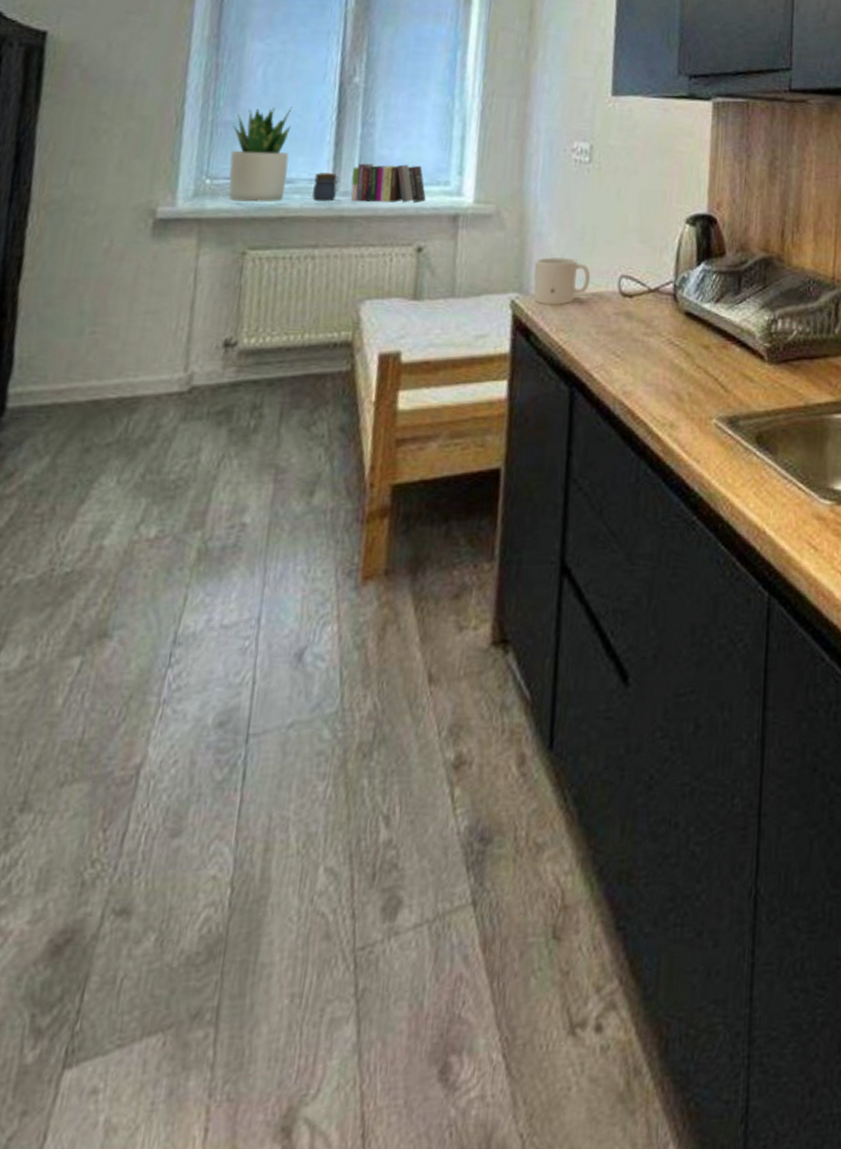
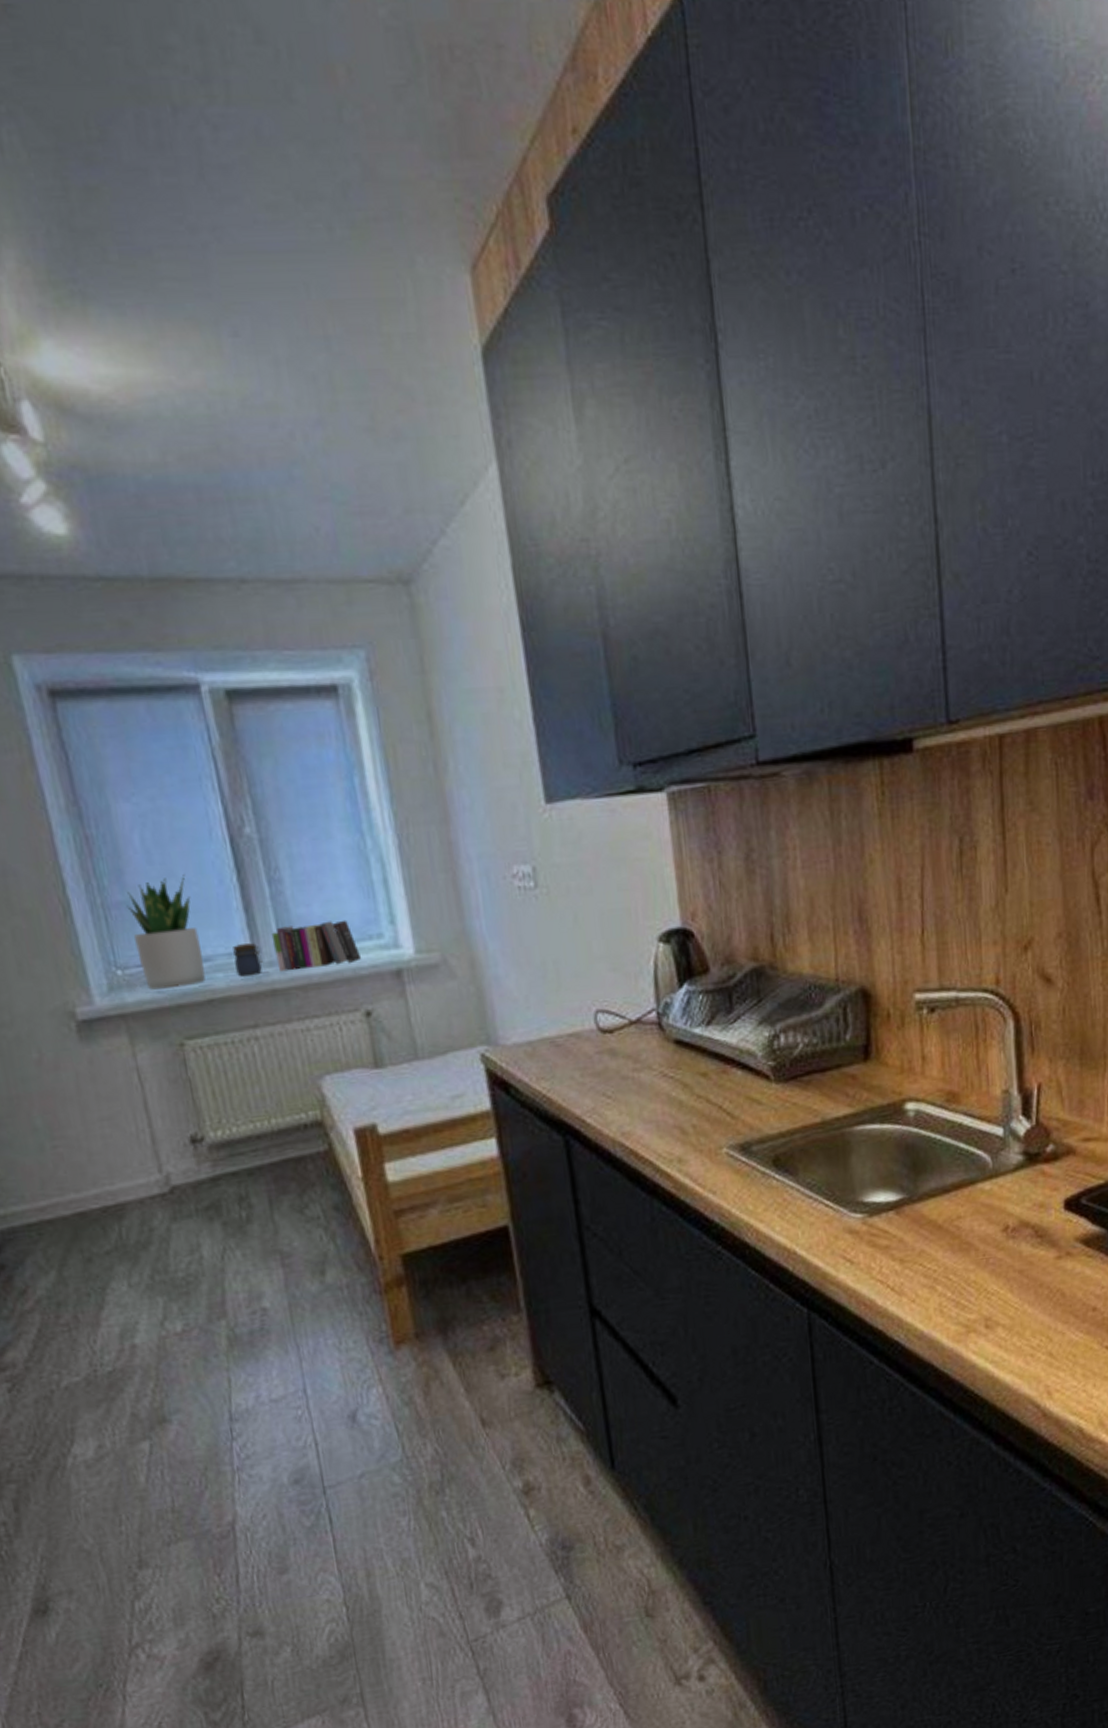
mug: present [533,257,591,305] -> none [497,999,563,1054]

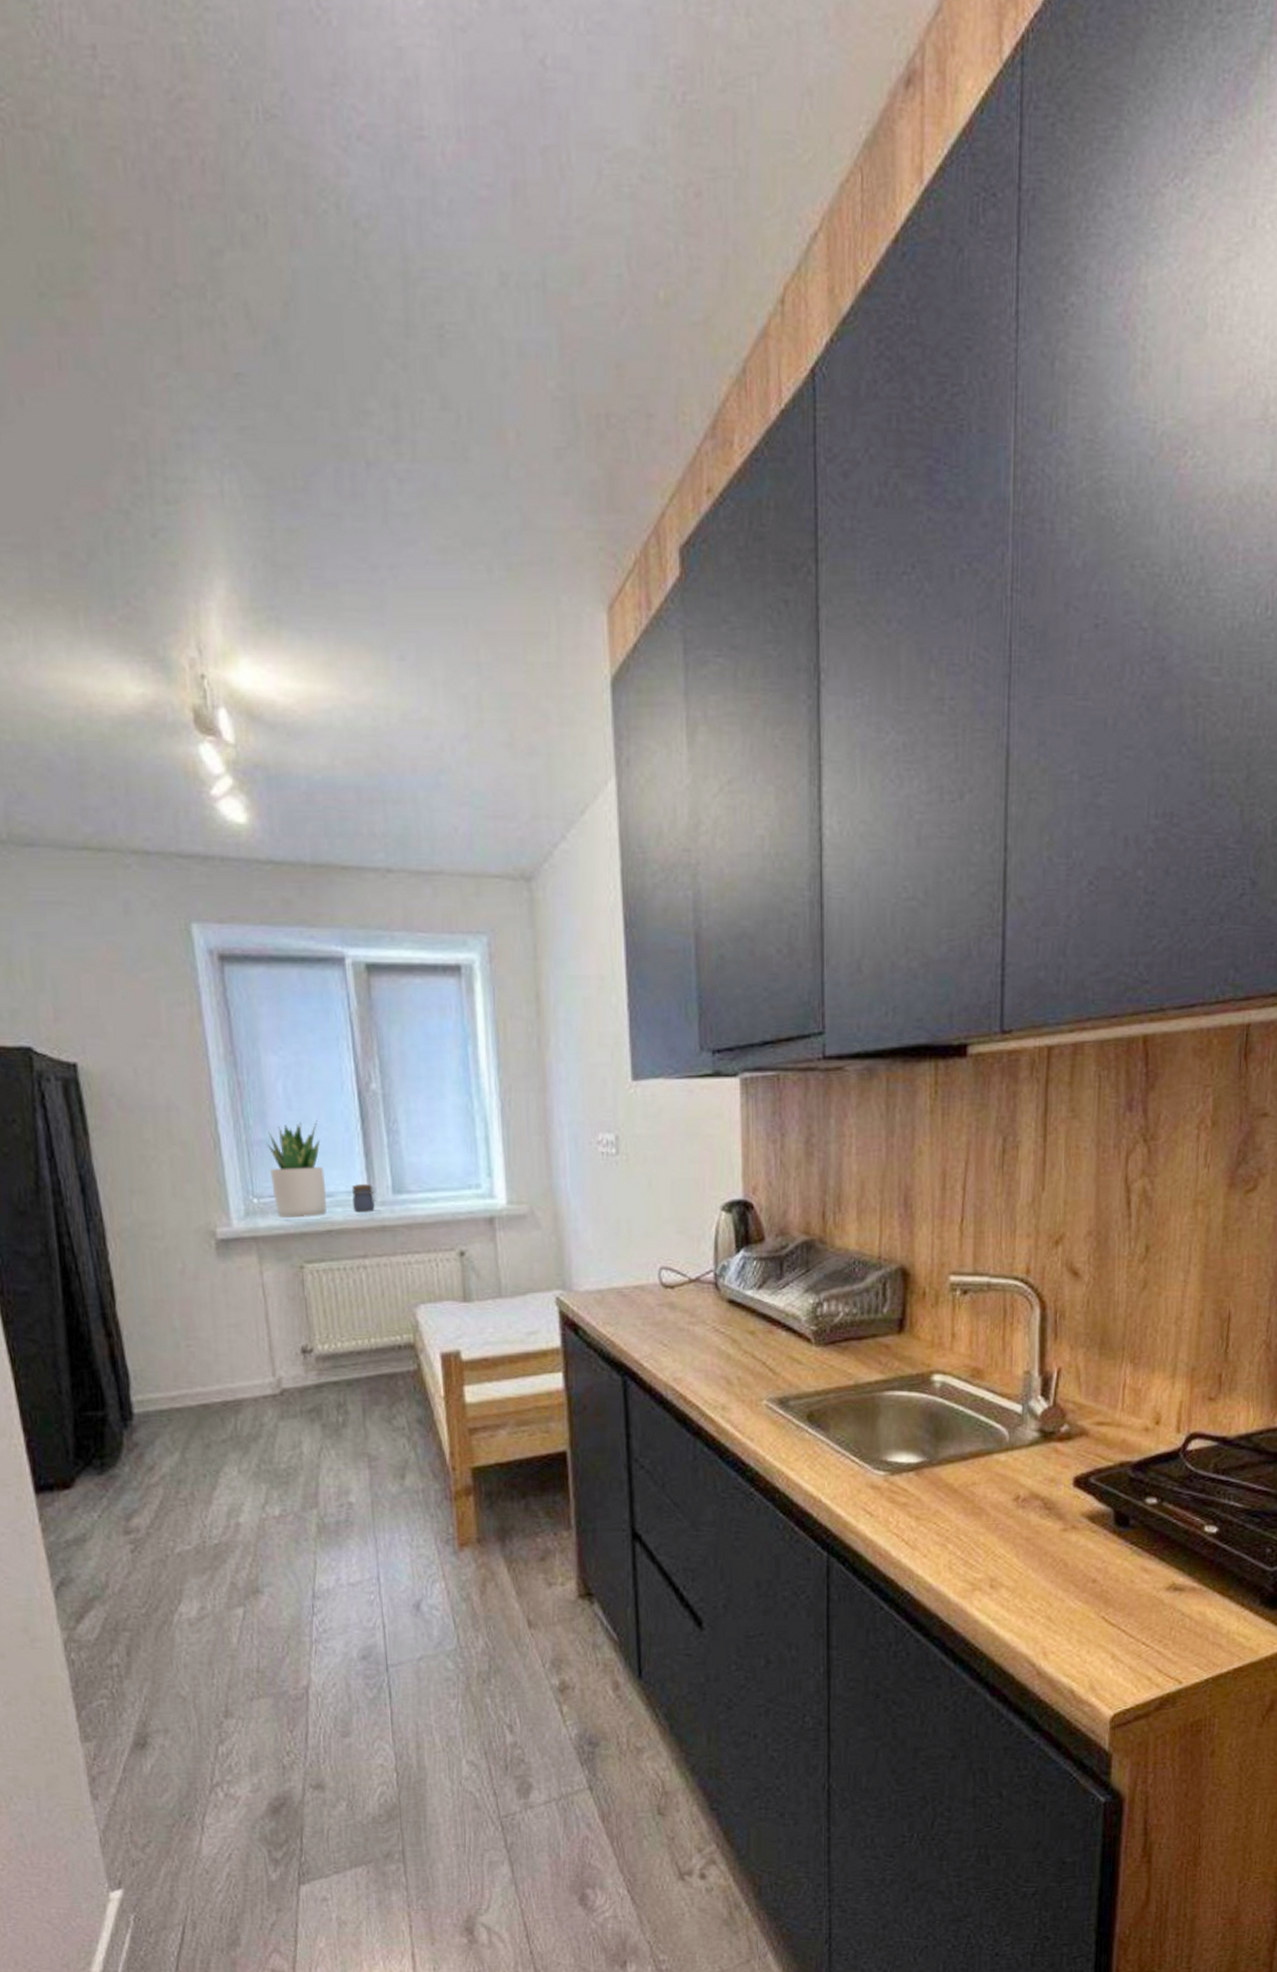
books: present [271,920,362,972] -> none [385,1170,461,1211]

